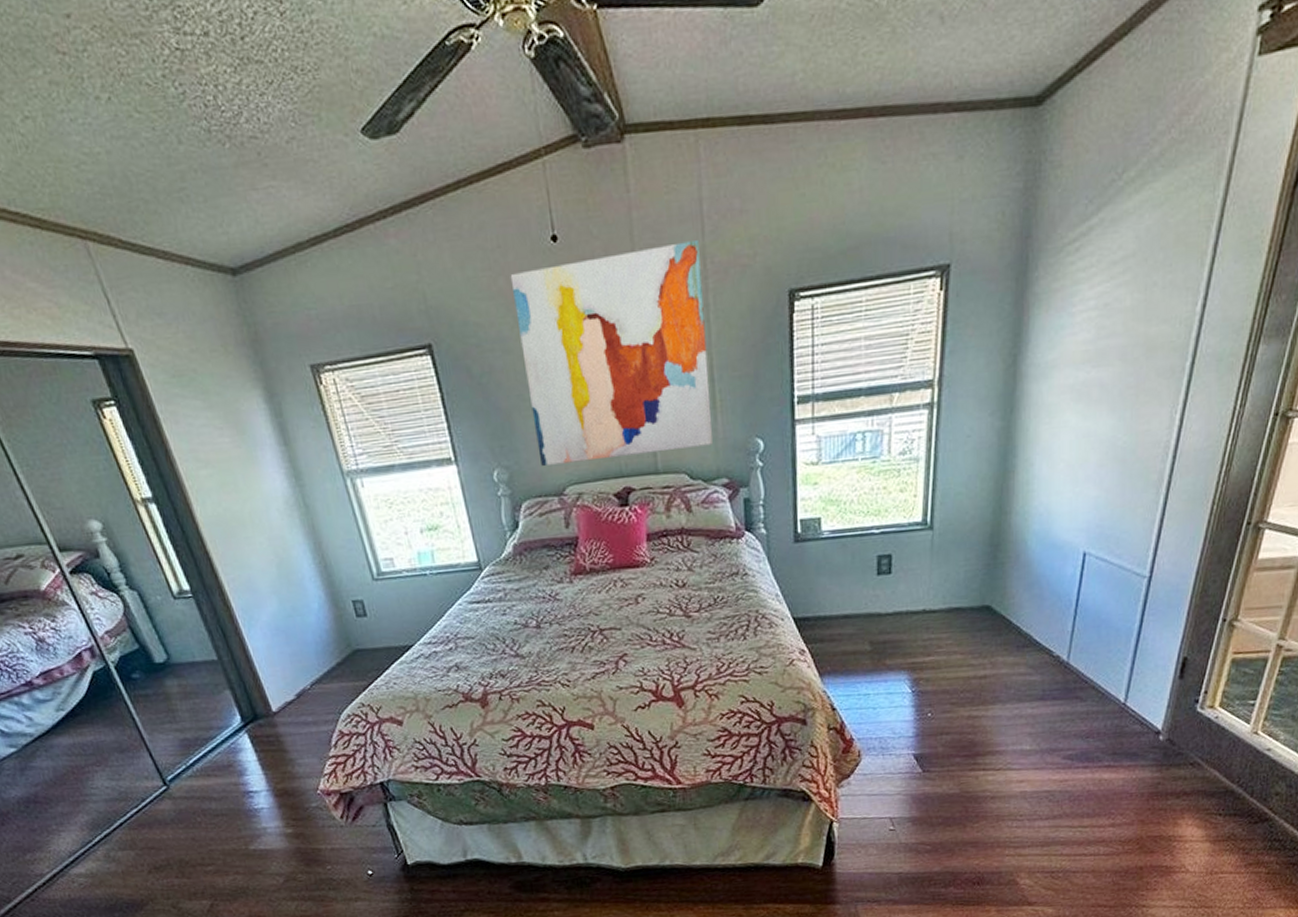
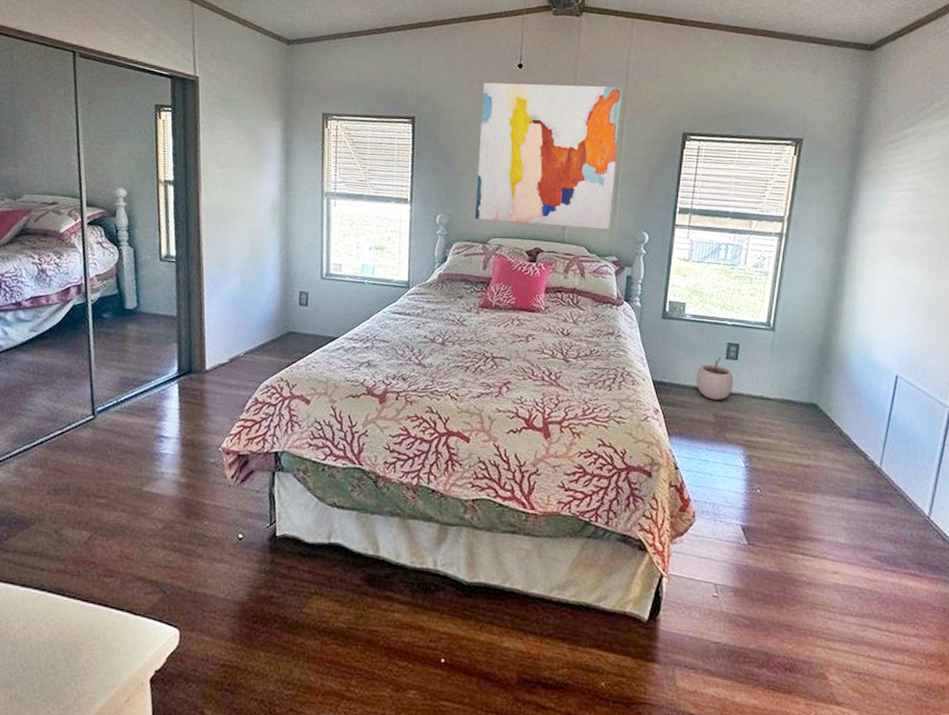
plant pot: none [844,574,889,626] -> present [696,357,734,400]

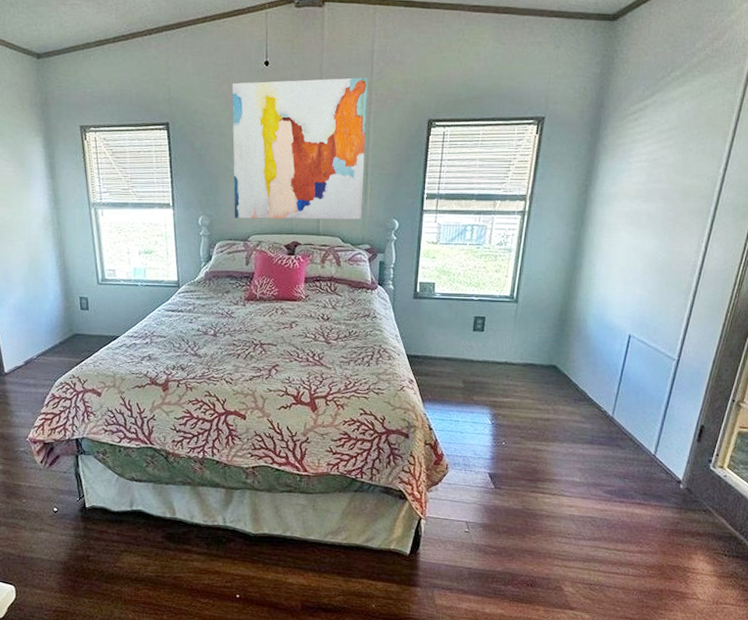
plant pot: present [696,357,734,400] -> none [446,329,480,368]

